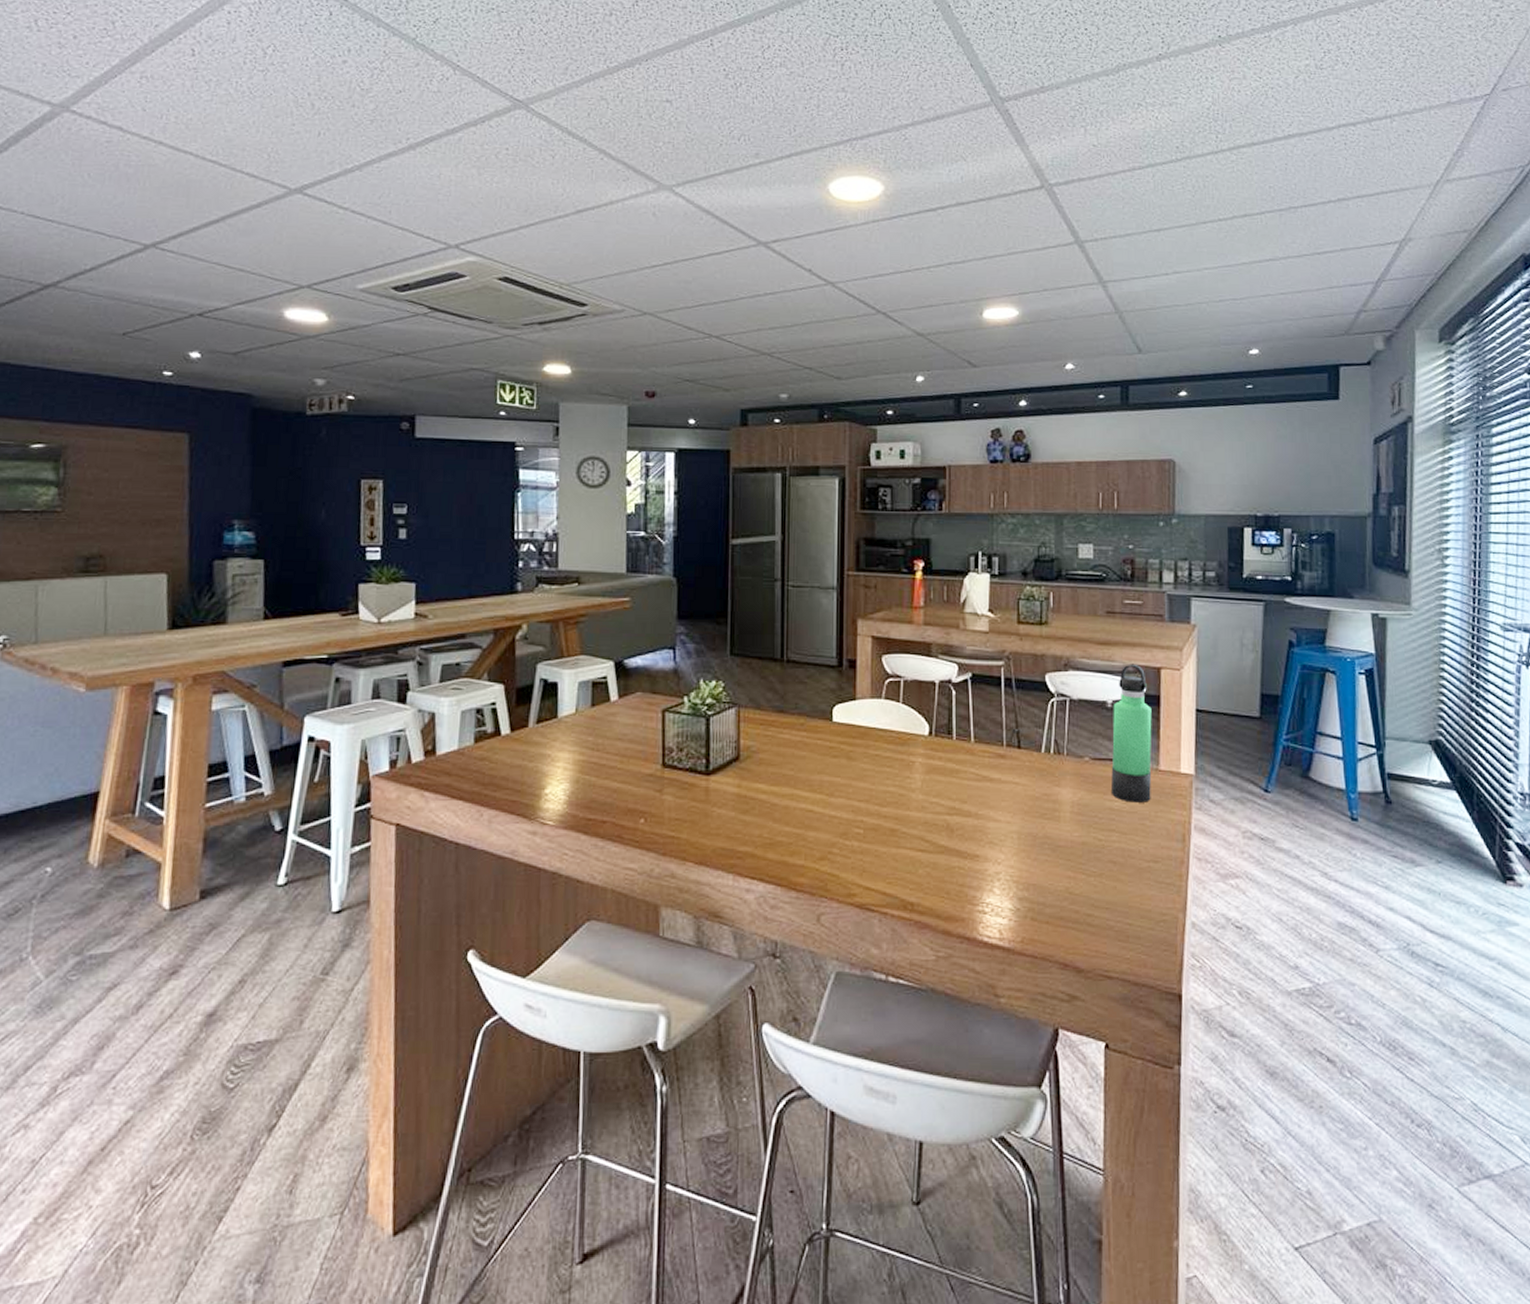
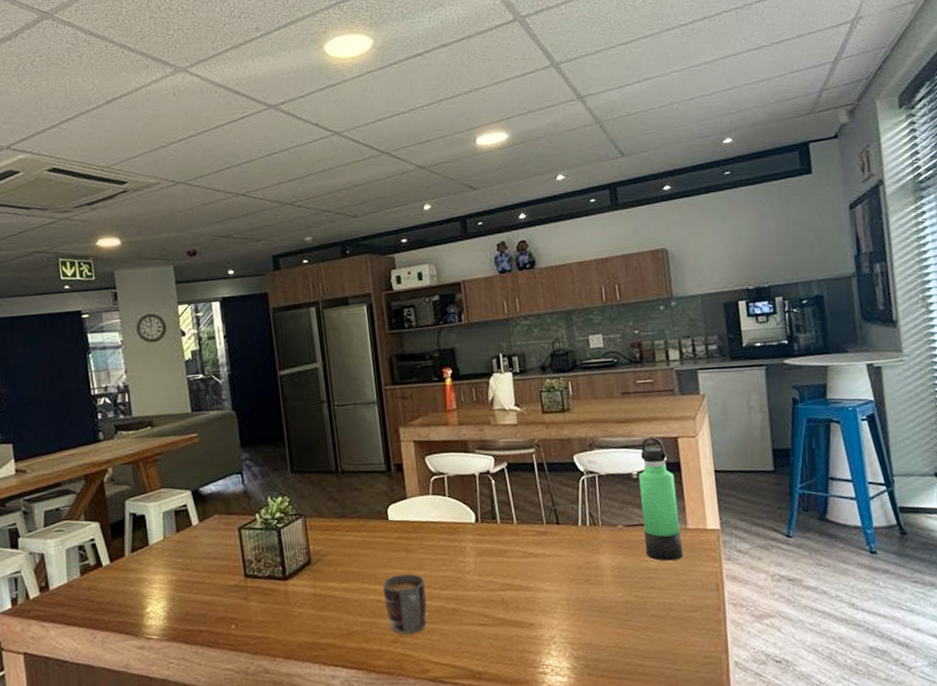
mug: none [817,784,863,851] -> present [383,573,427,635]

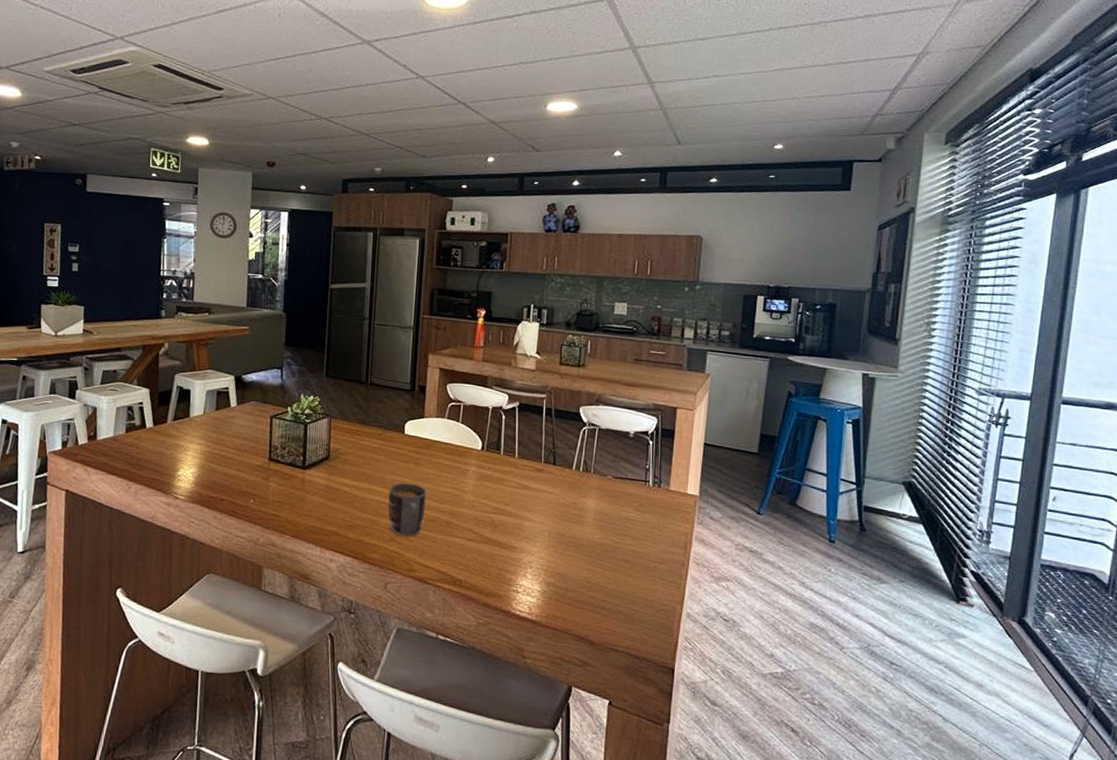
thermos bottle: present [638,436,684,561] -> none [627,403,667,516]

